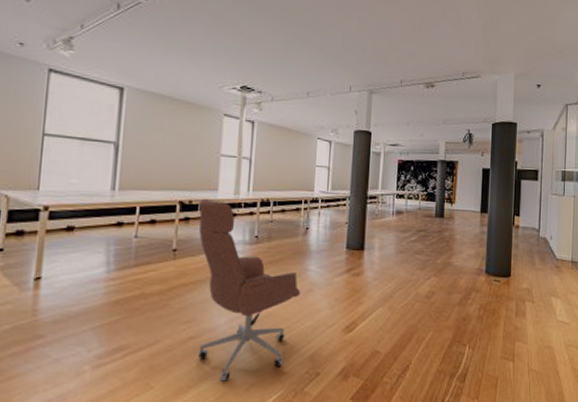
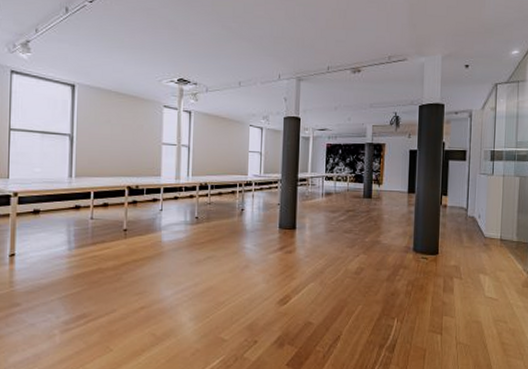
office chair: present [198,198,301,382] -> none [144,183,238,346]

